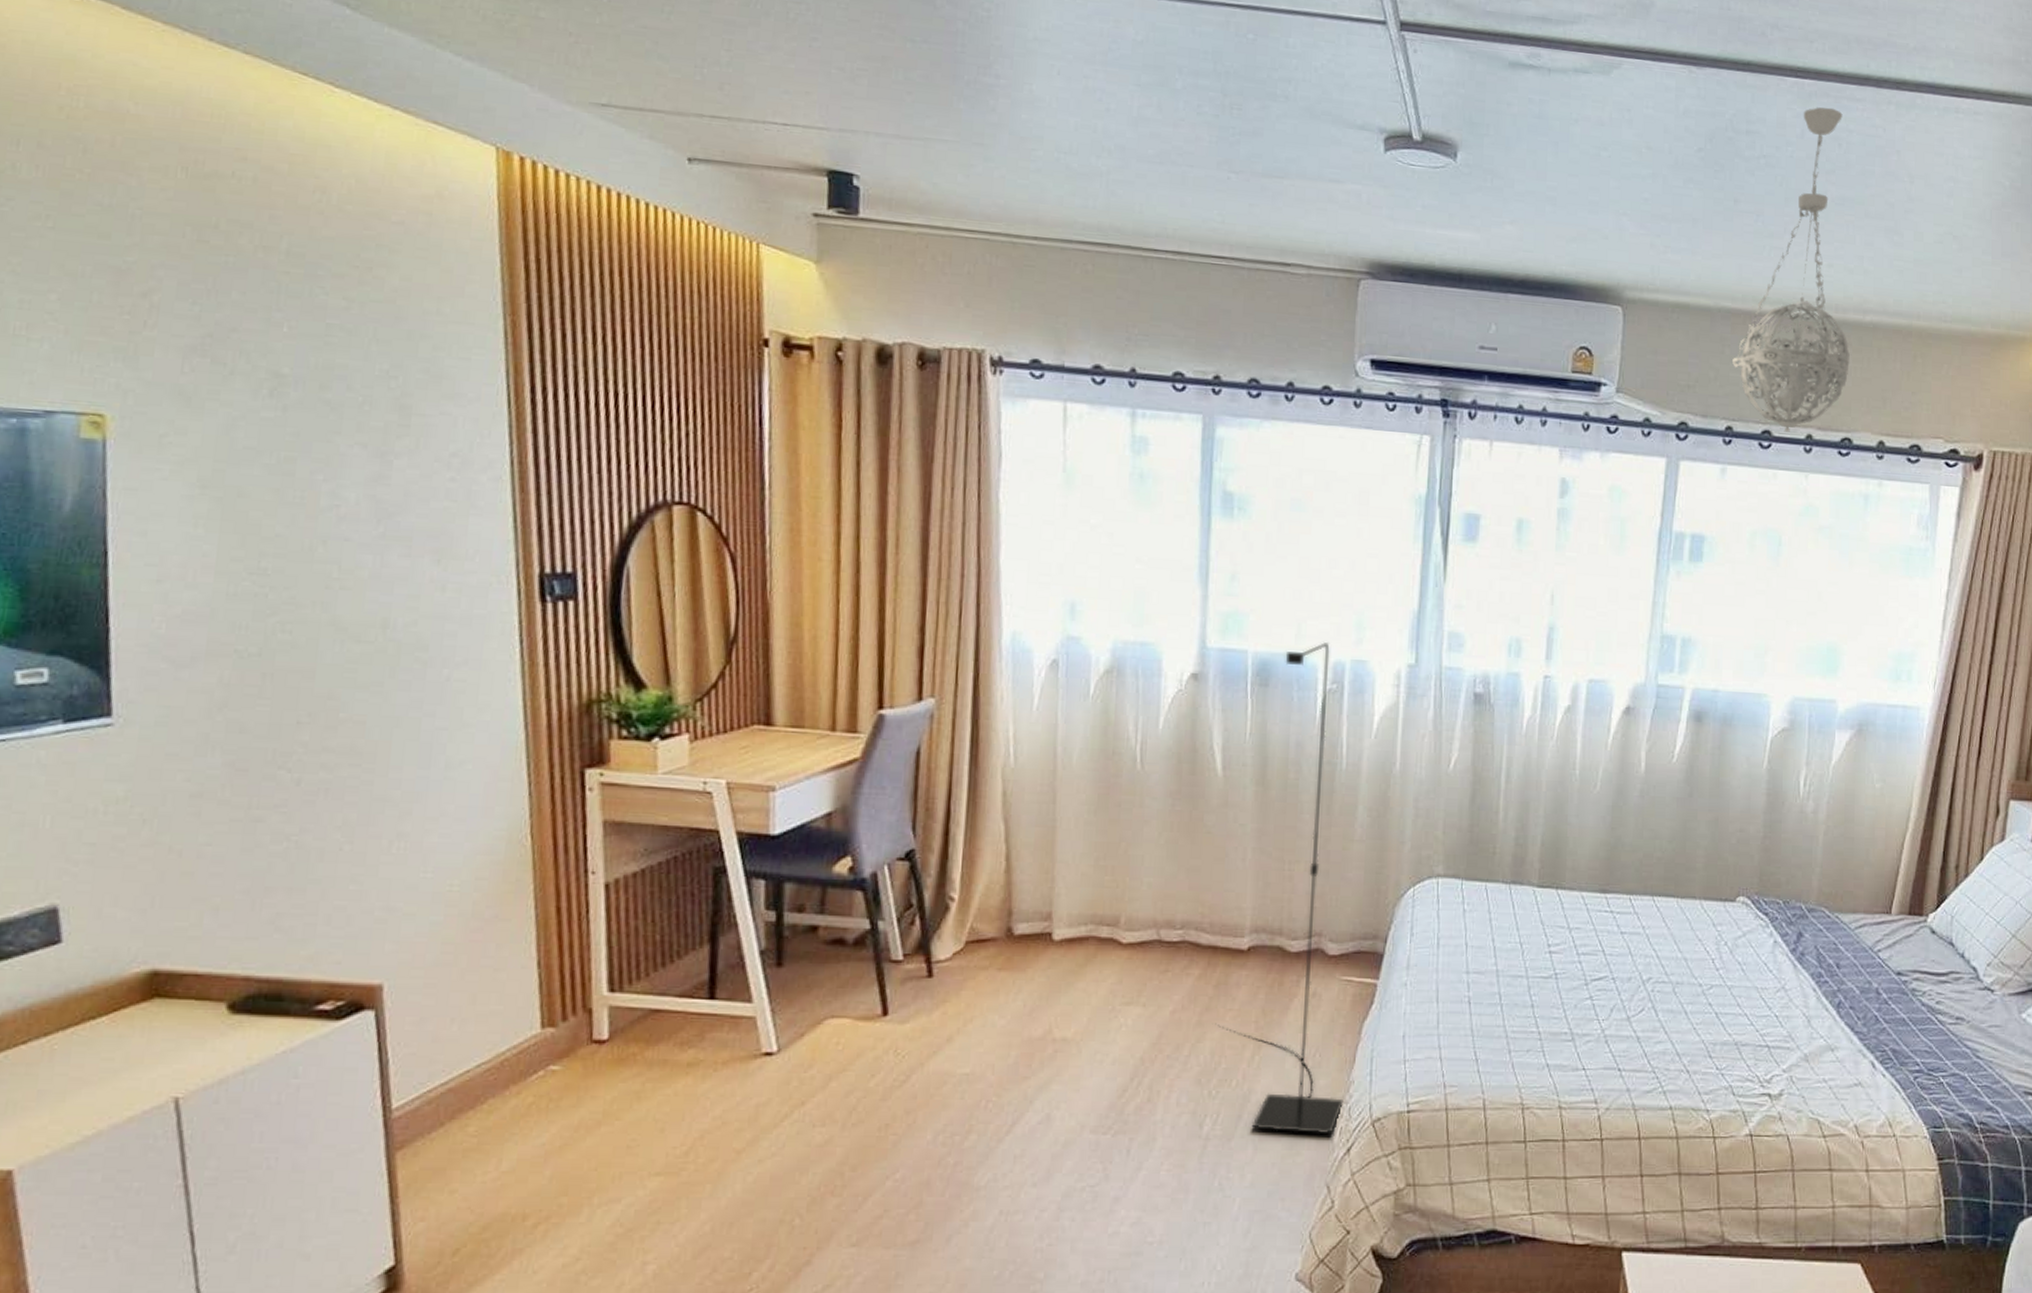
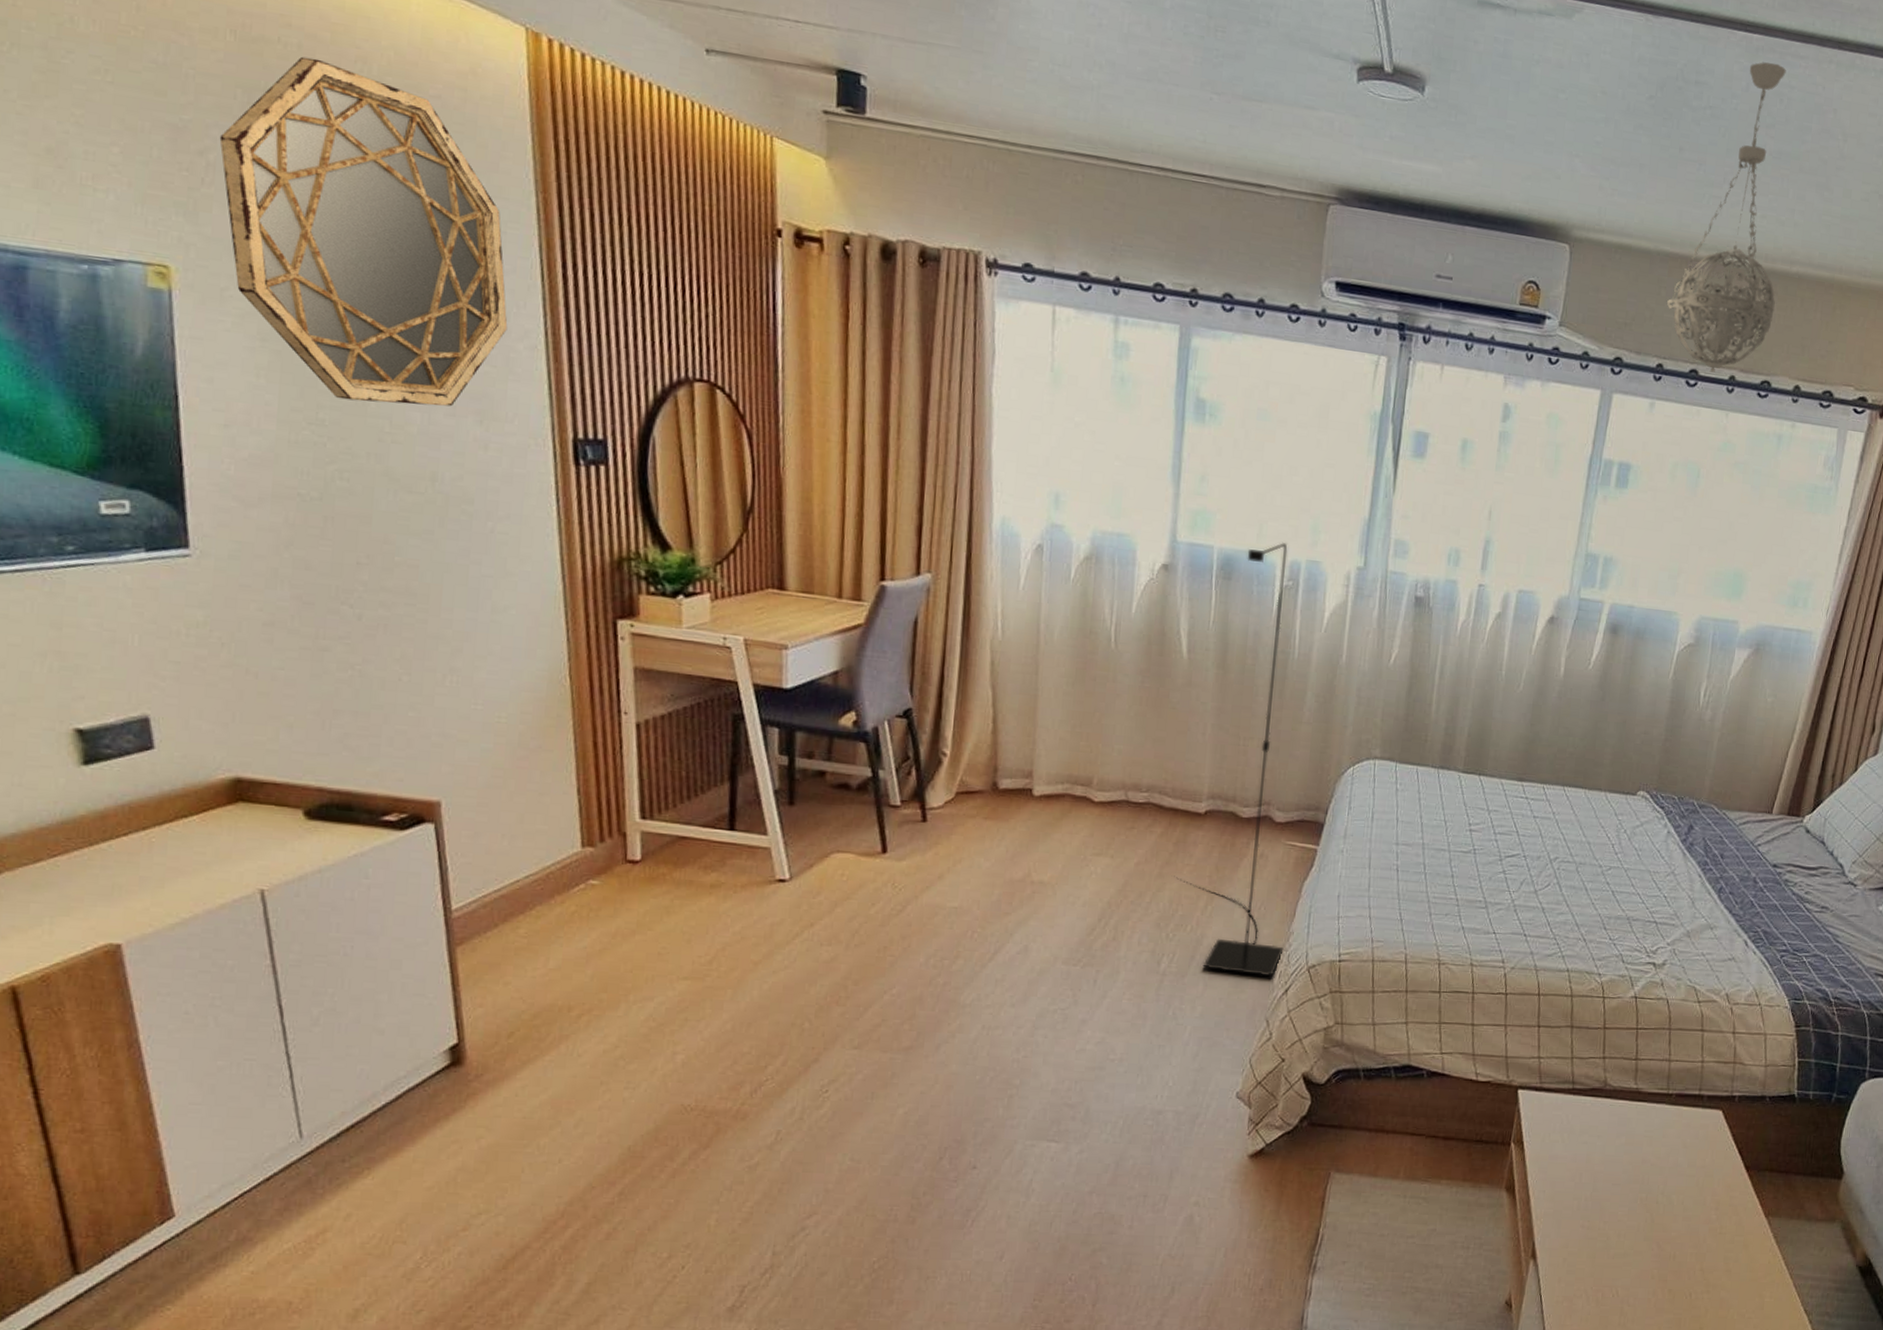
home mirror: none [165,190,470,547] -> present [219,56,508,407]

